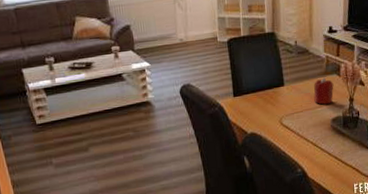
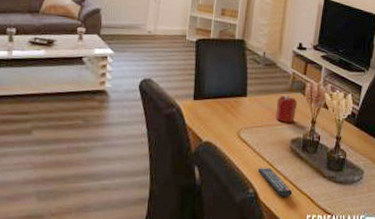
remote control: none [303,147,338,171] -> present [258,168,293,197]

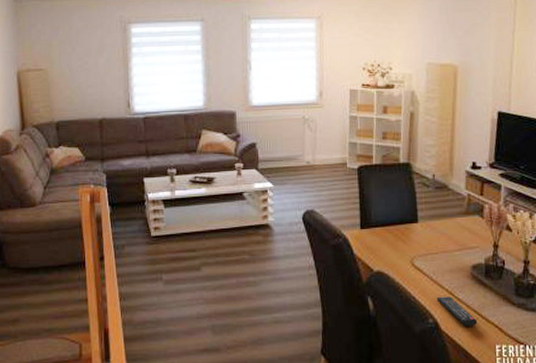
candle: present [275,94,297,123] -> none [451,218,476,248]

